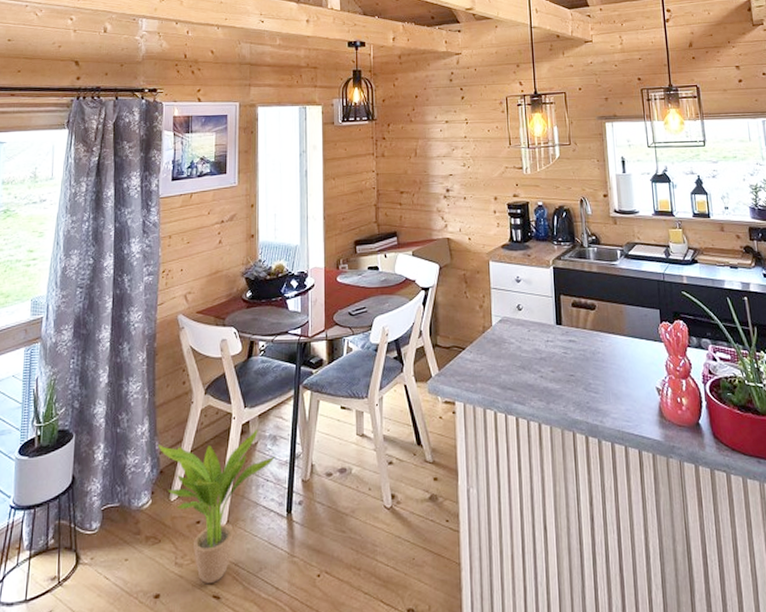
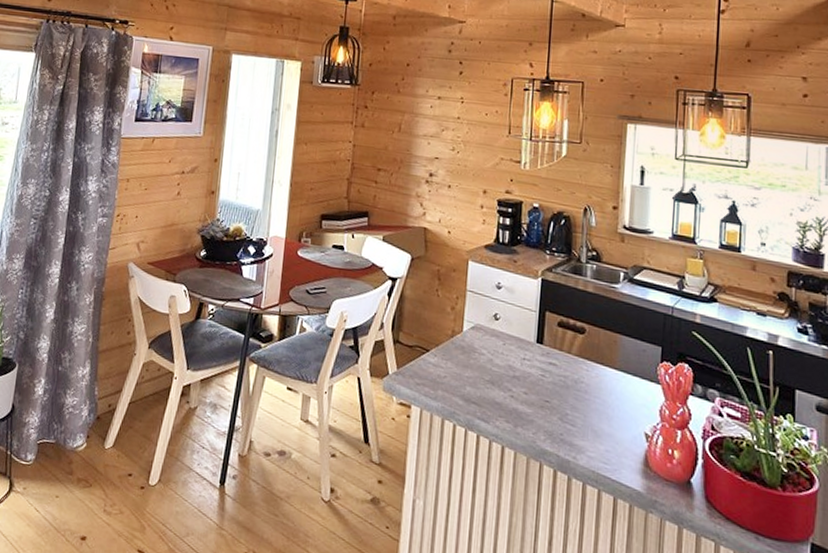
potted plant: present [158,428,276,584] -> none [97,390,215,538]

